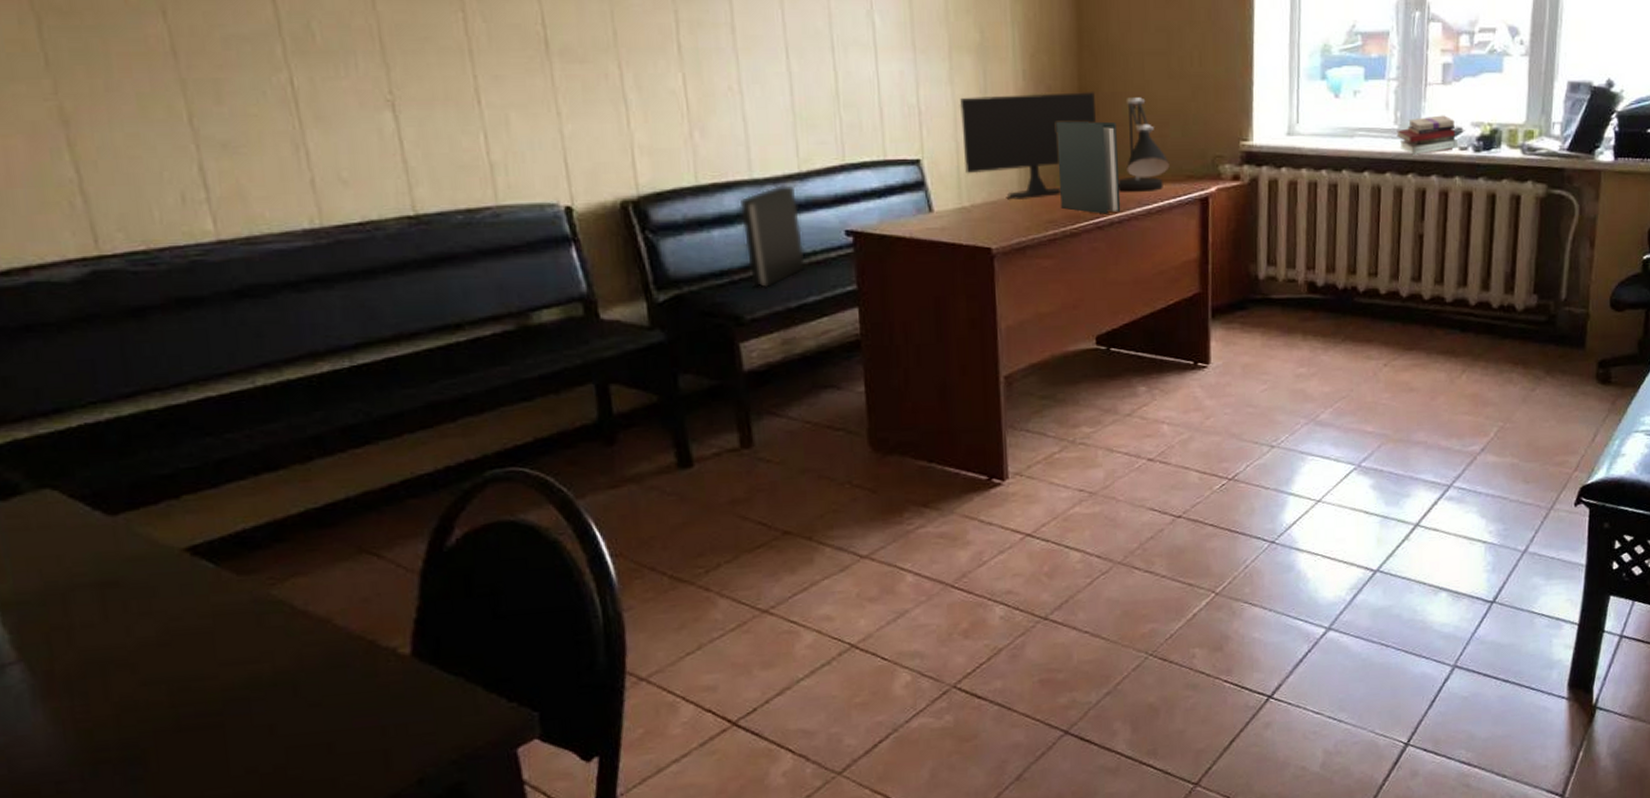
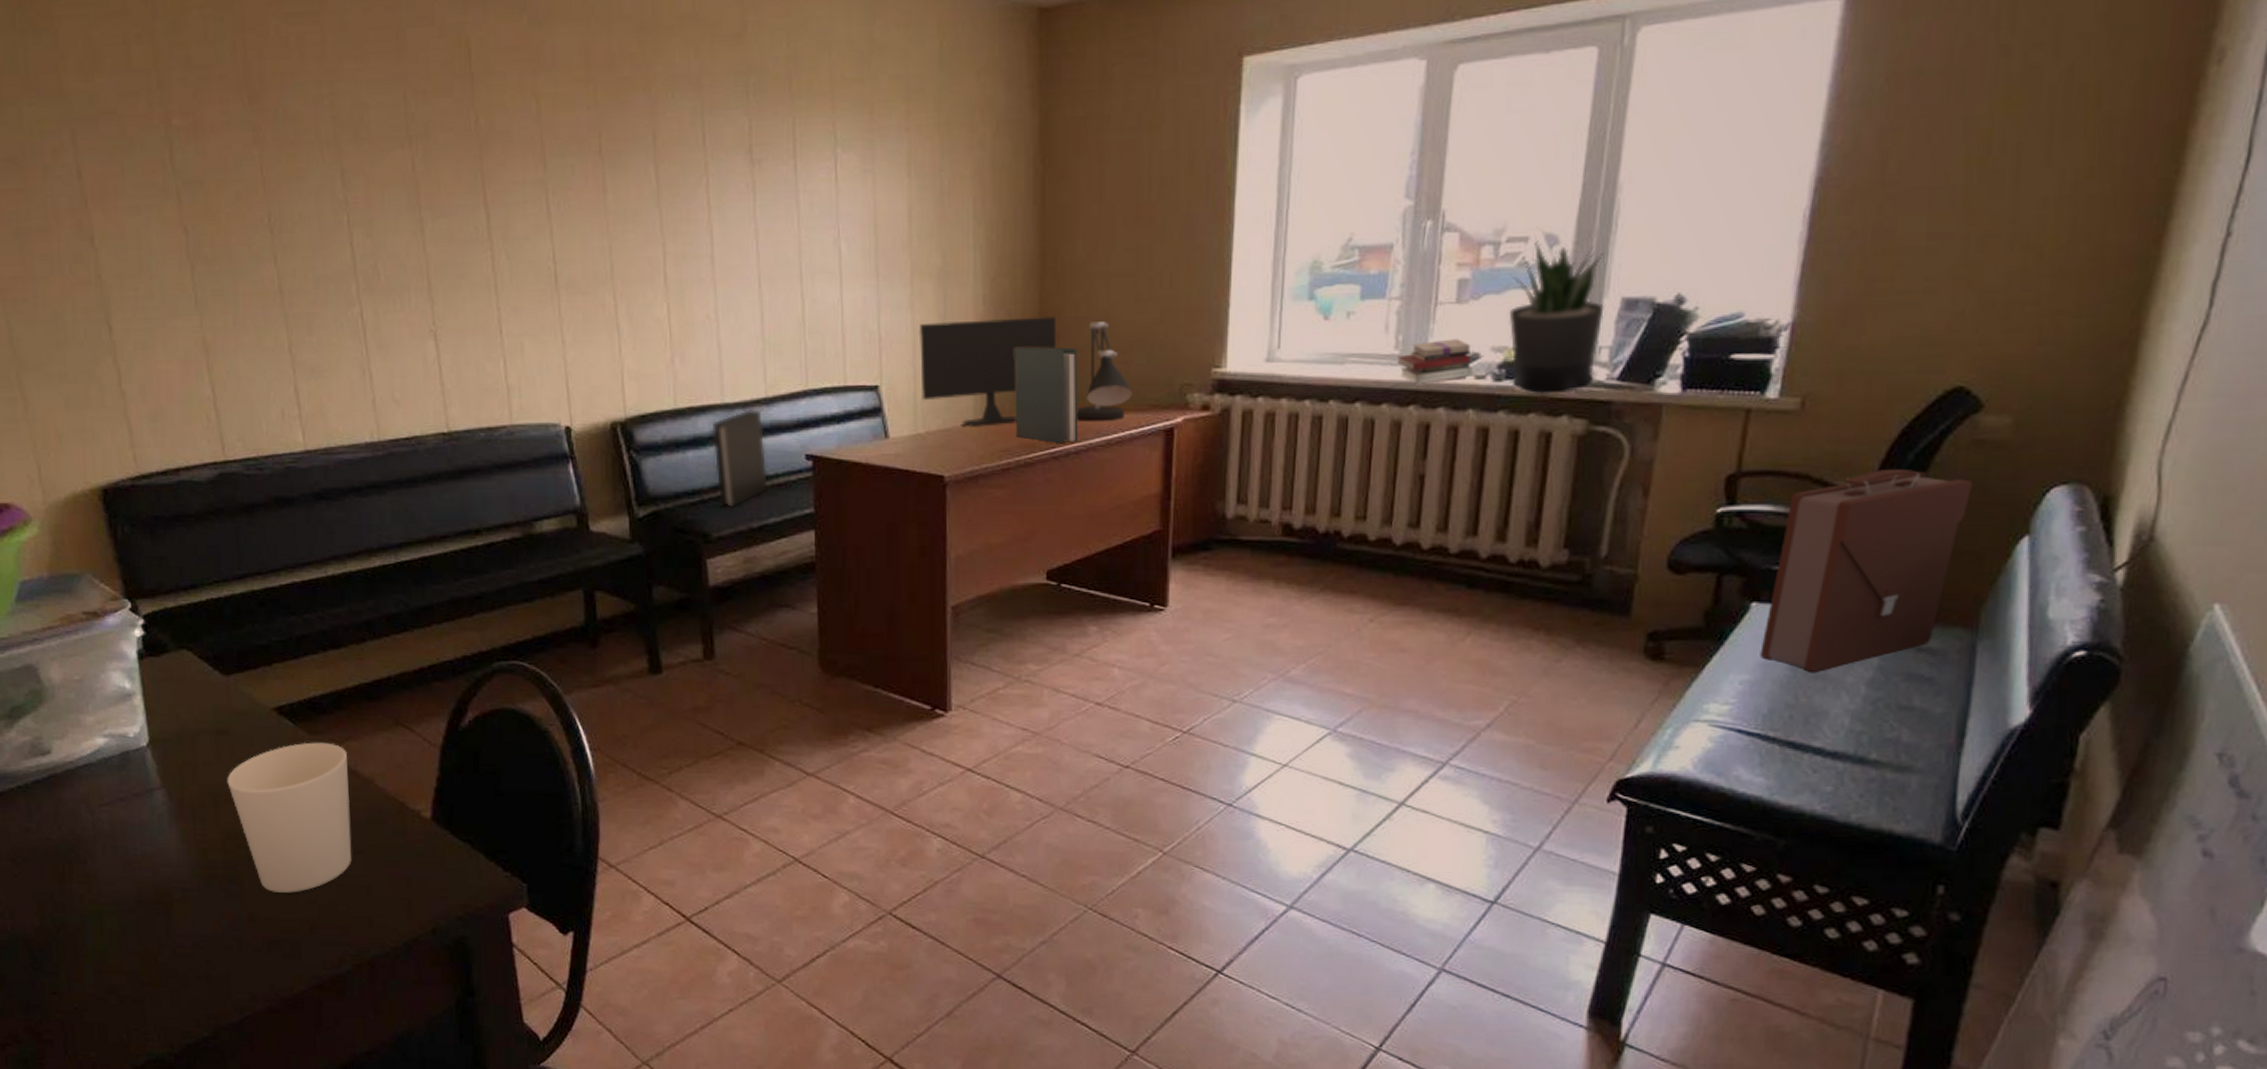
dixie cup: none [119,582,306,768] -> present [227,742,353,893]
planter: none [1483,31,1555,162] -> present [1508,240,1604,393]

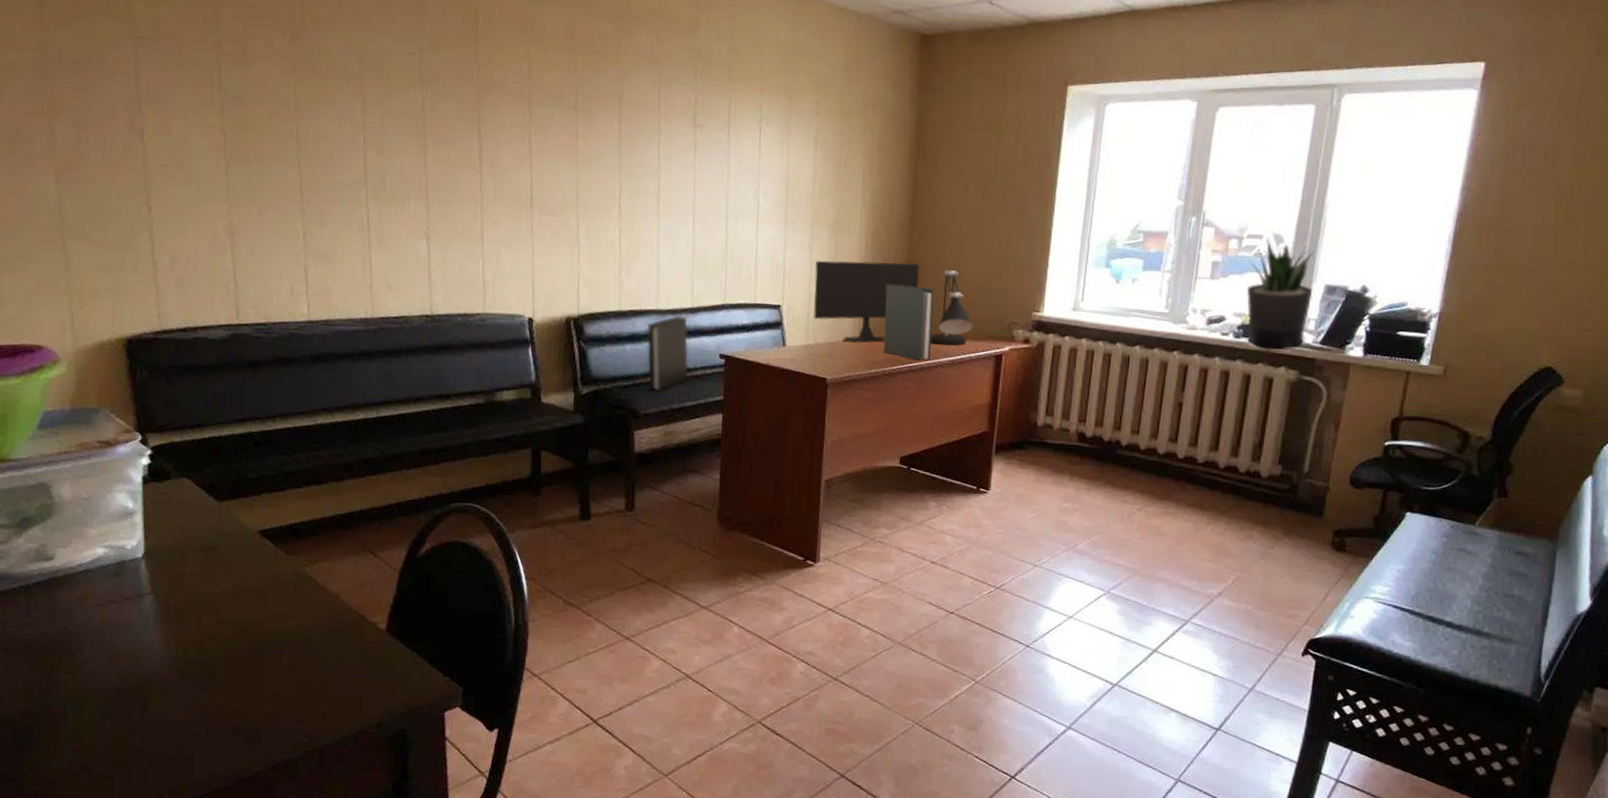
dixie cup: present [227,742,353,893] -> none [210,561,319,688]
books: present [1397,338,1473,384] -> none [1166,304,1220,336]
briefcase: present [1760,470,1973,674] -> none [1411,422,1556,567]

